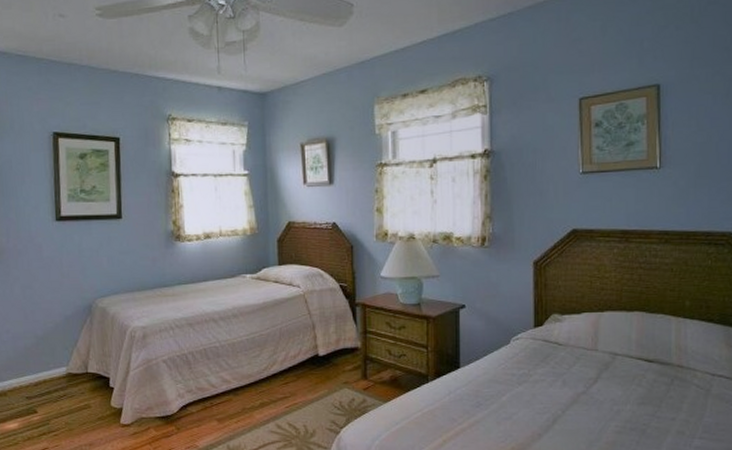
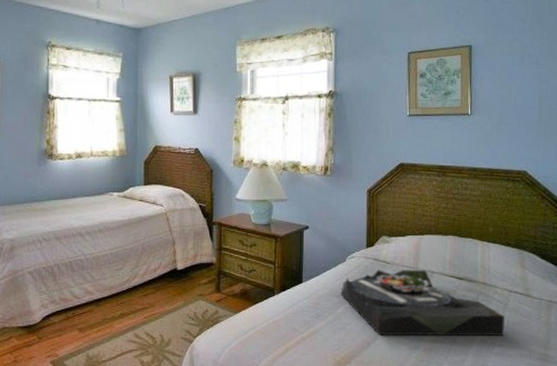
serving tray: none [506,352,706,427] -> present [341,270,504,336]

